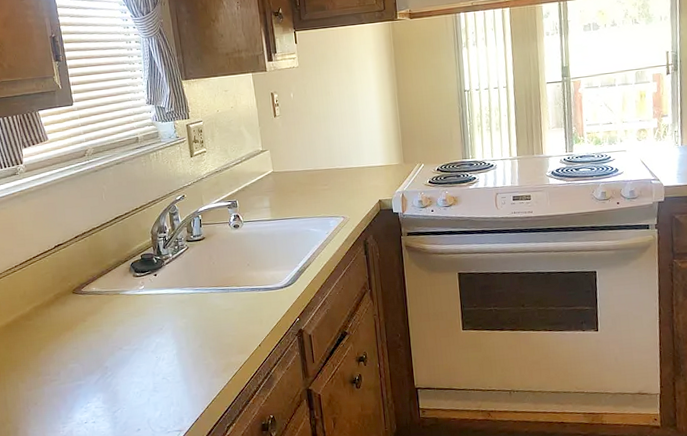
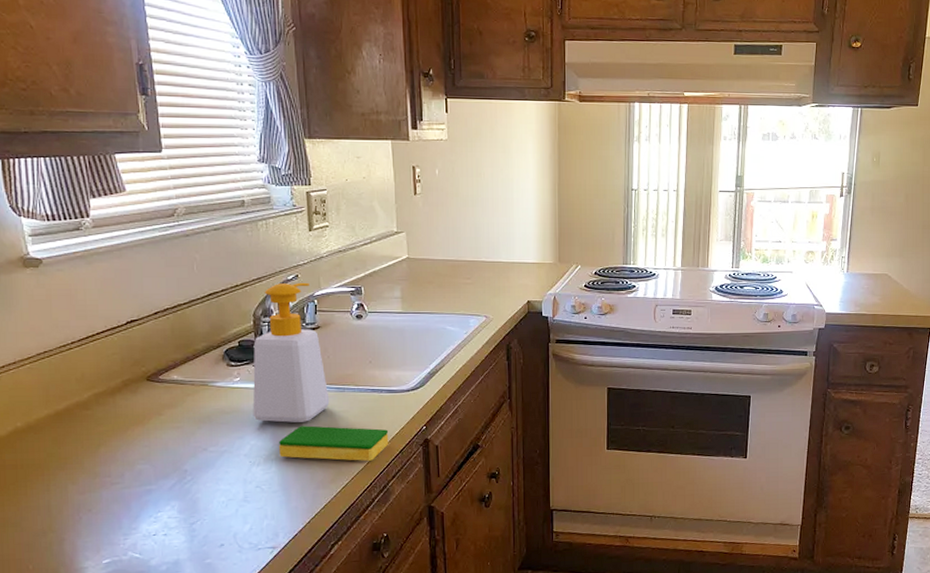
soap bottle: none [153,201,217,322] -> present [252,282,330,423]
dish sponge: none [178,322,269,352] -> present [278,425,389,462]

